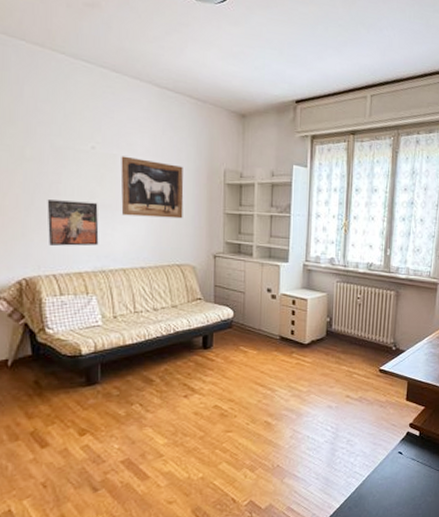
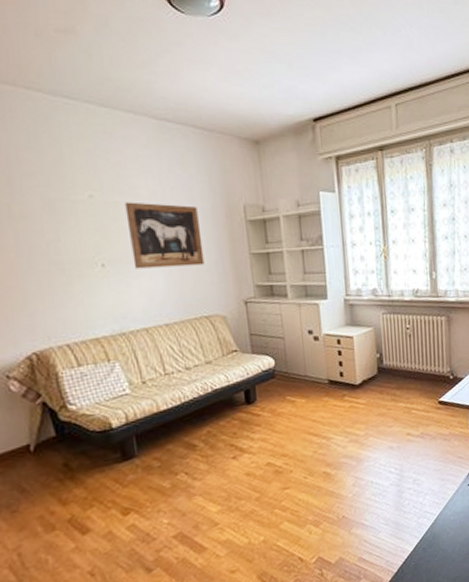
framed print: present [47,199,99,246] -> none [46,258,114,312]

